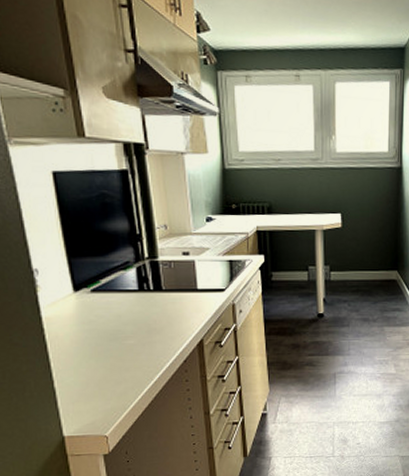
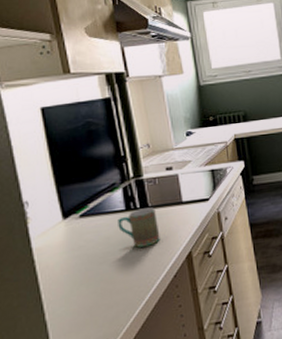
mug: none [130,291,172,329] -> present [118,207,160,248]

